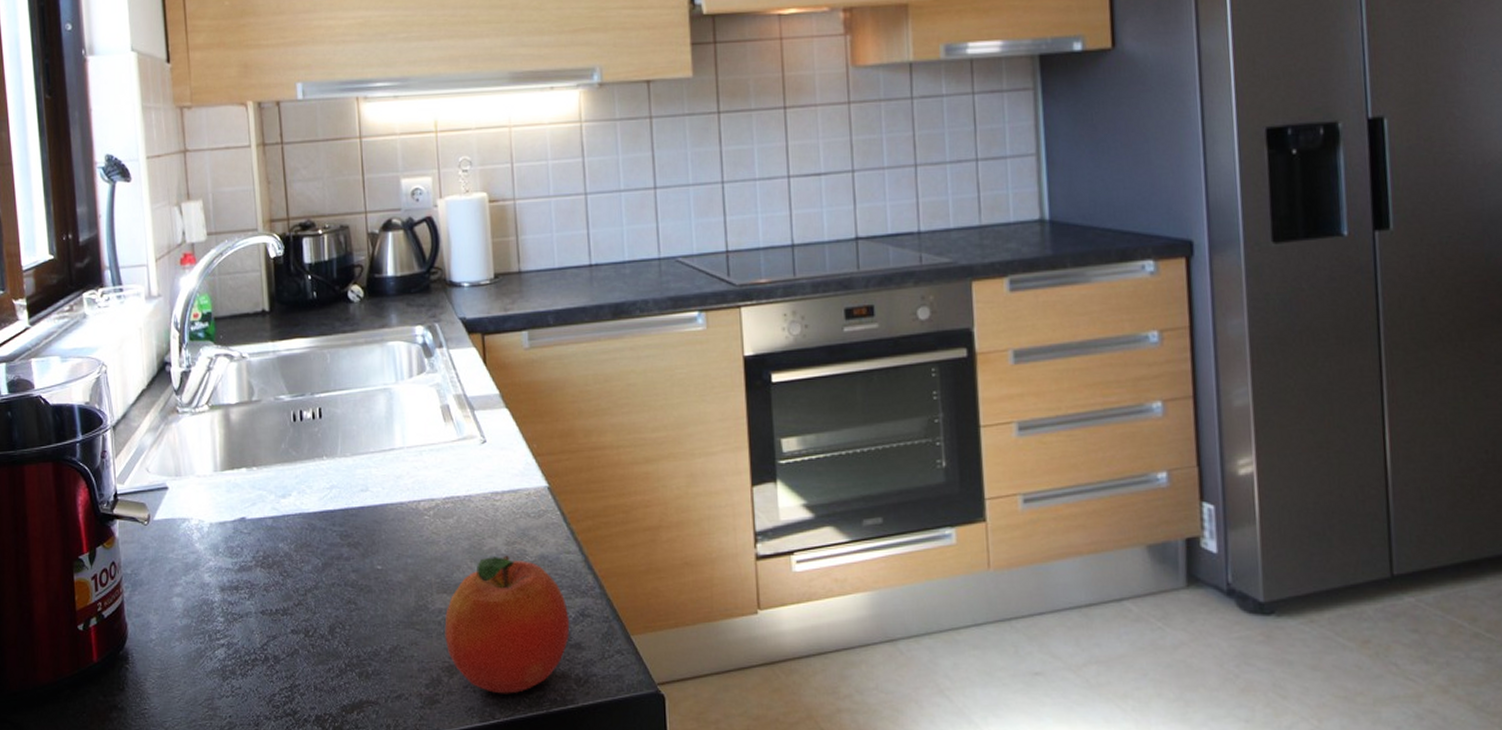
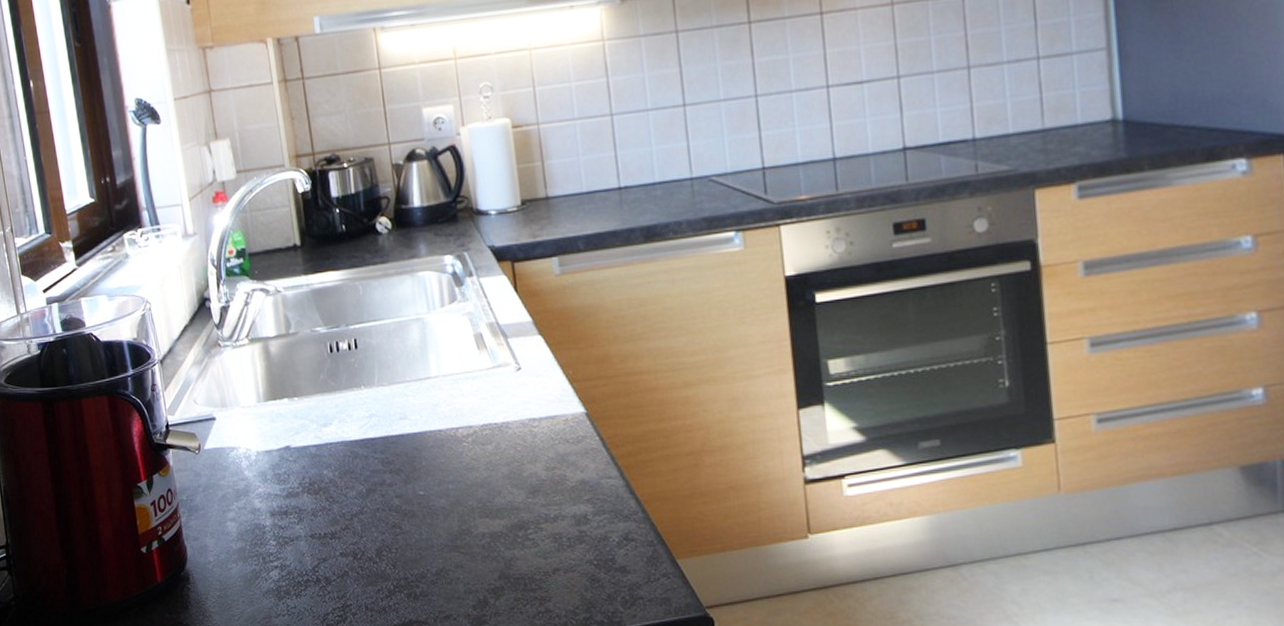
fruit: present [444,555,570,694] -> none [488,480,614,616]

